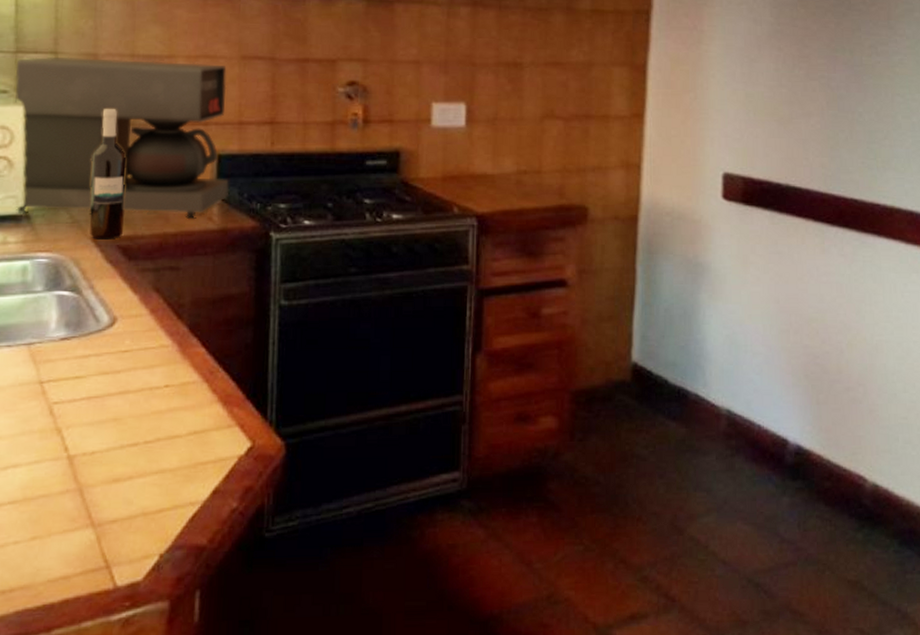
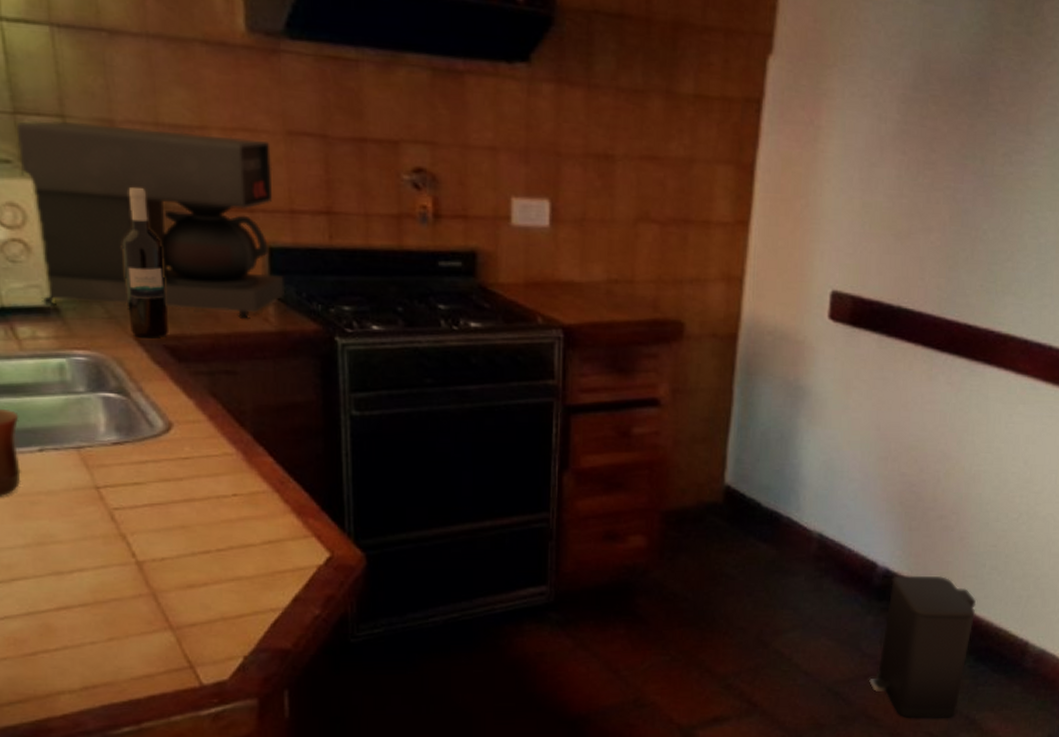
pedal bin: none [790,451,895,613] -> present [869,575,977,719]

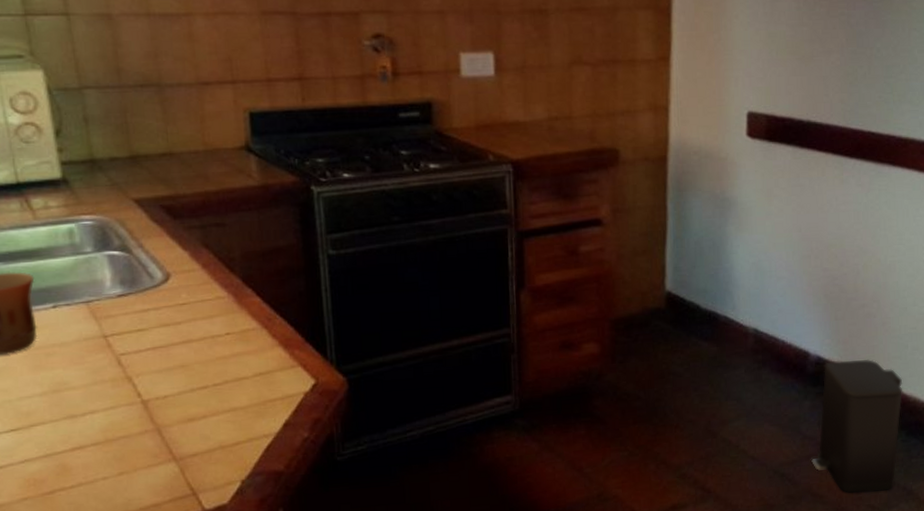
coffee maker: present [16,120,285,317] -> none [27,18,265,177]
wine bottle: present [122,188,170,338] -> none [121,70,165,200]

